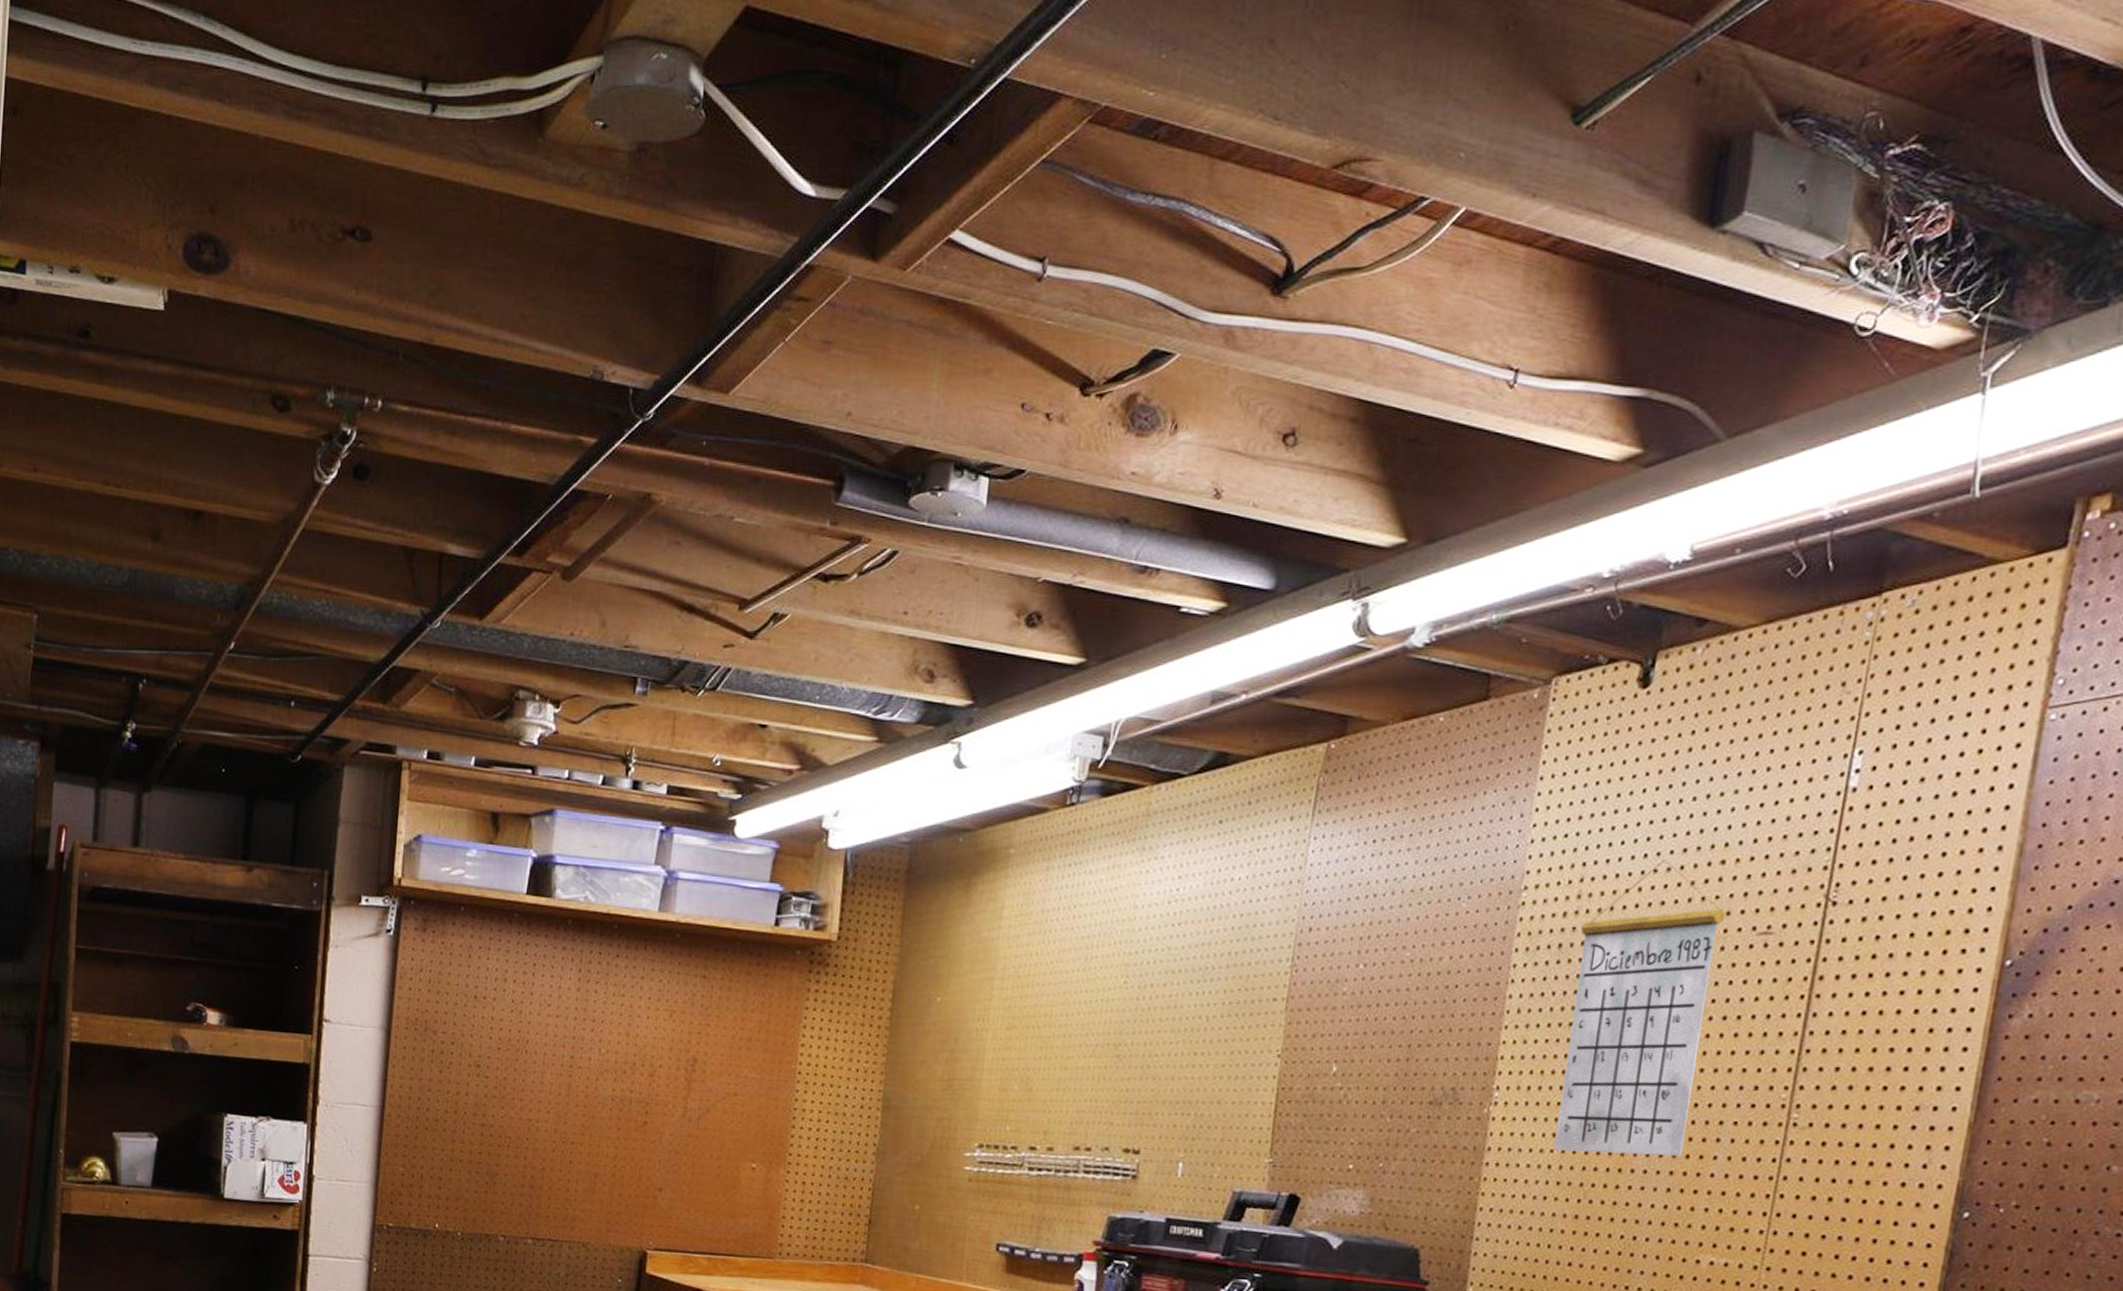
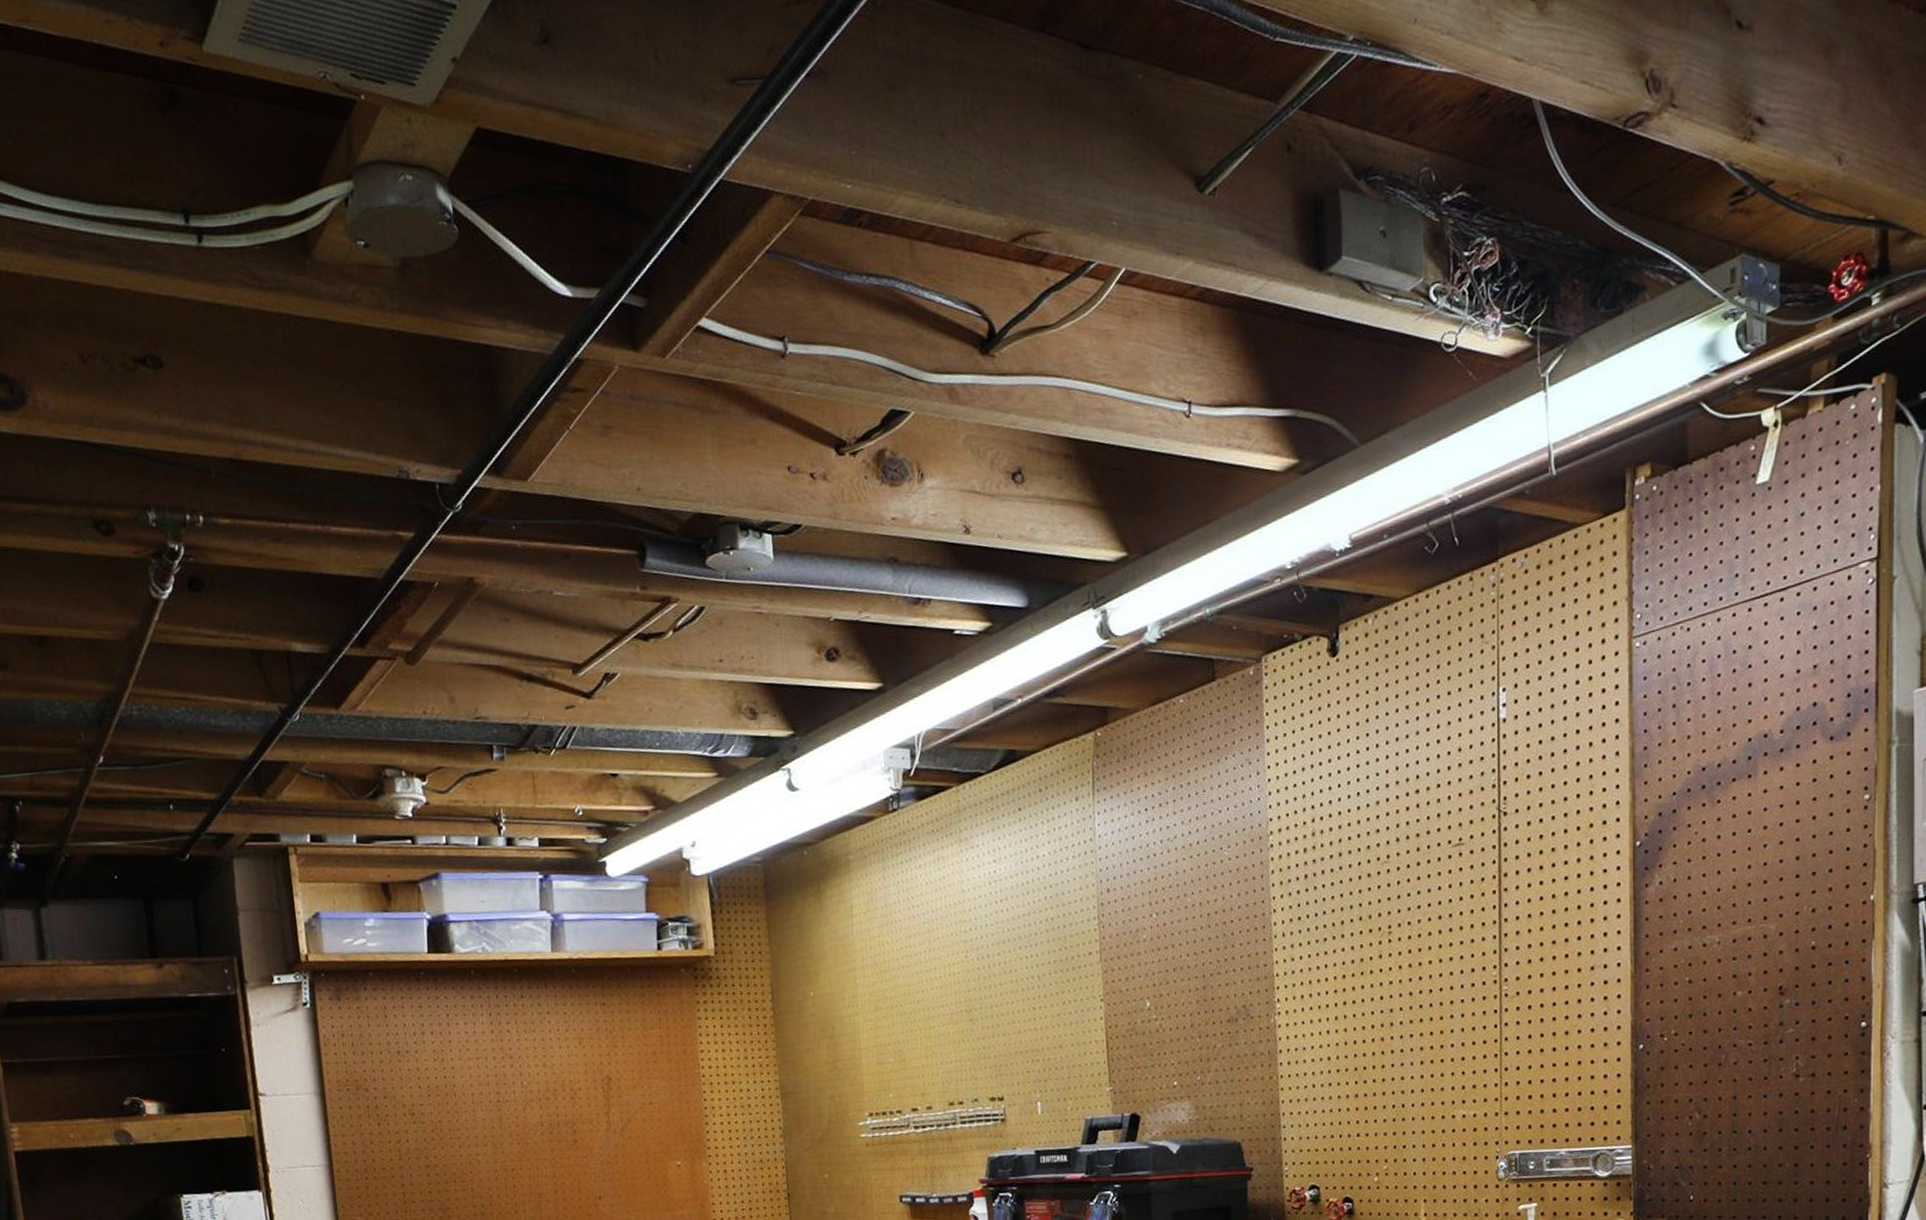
calendar: present [1553,859,1725,1157] -> none [1320,795,1427,1044]

